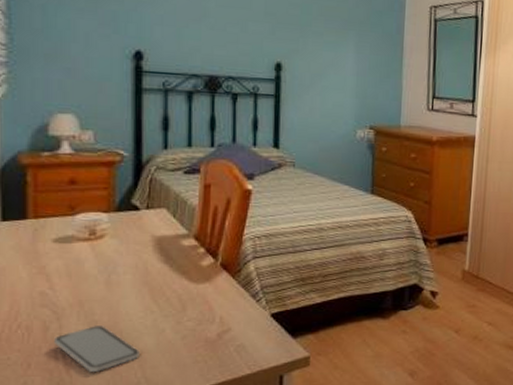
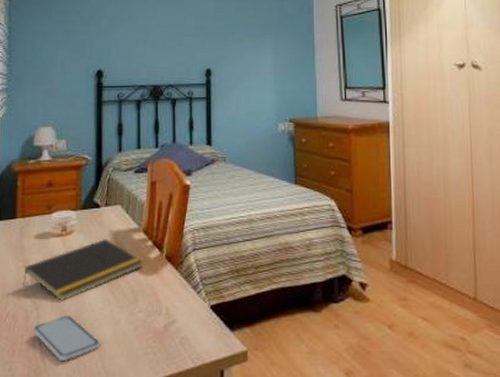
notepad: none [38,245,194,311] -> present [22,239,144,301]

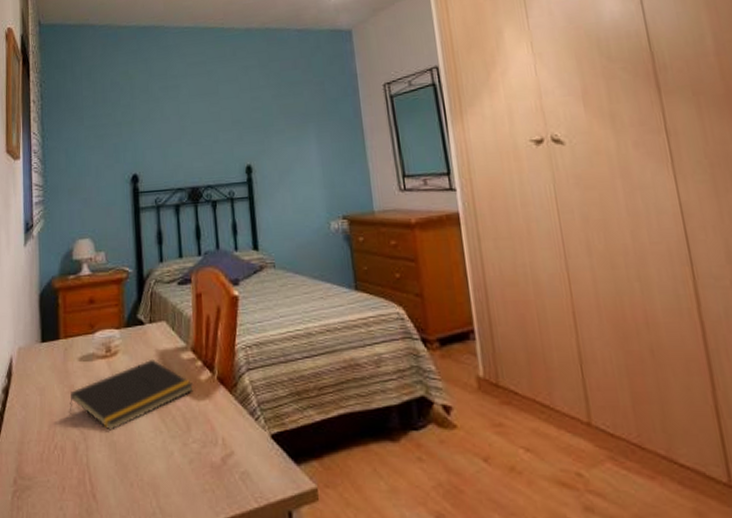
smartphone: present [32,316,100,361] -> none [82,447,153,499]

